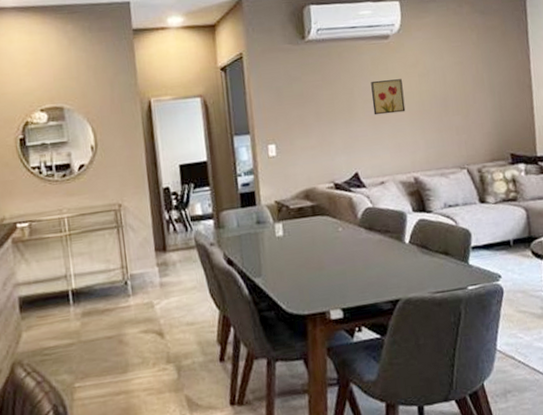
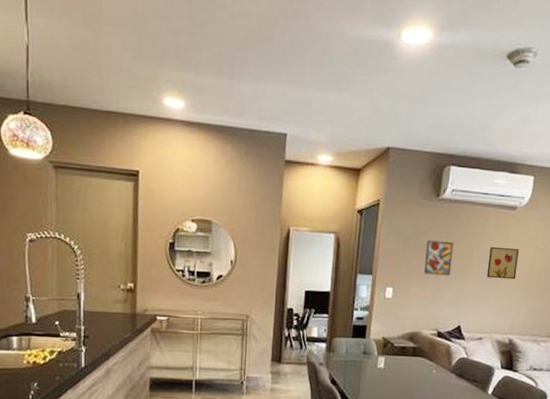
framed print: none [301,84,335,124] -> present [424,240,454,276]

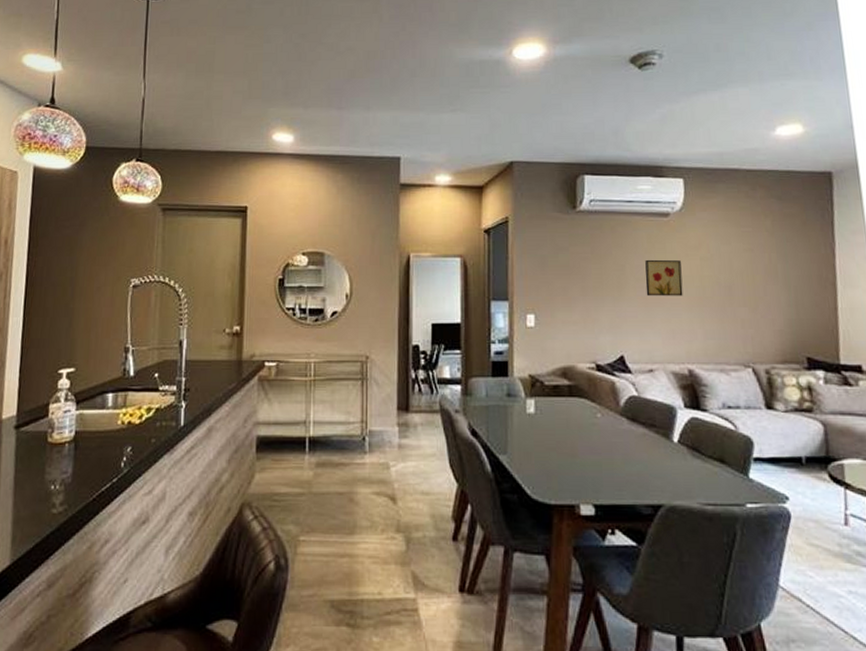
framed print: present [424,240,454,276] -> none [568,257,602,297]

